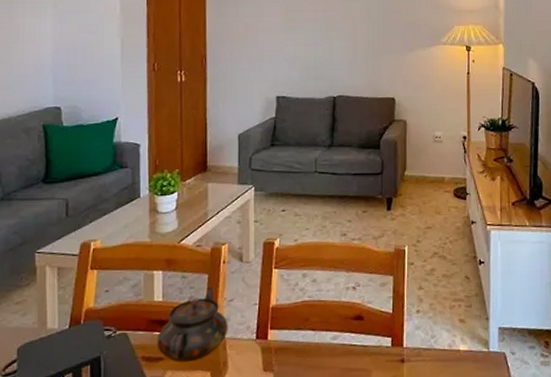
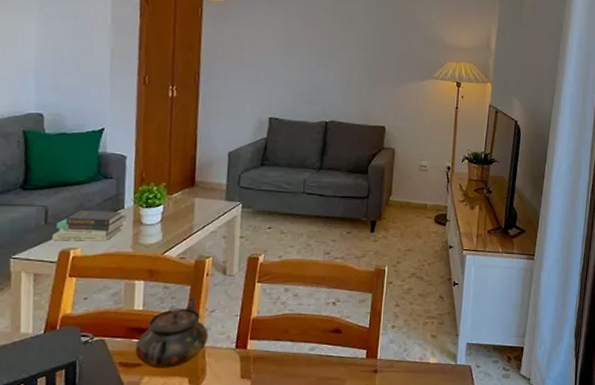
books: none [73,200,143,234] -> present [52,210,127,242]

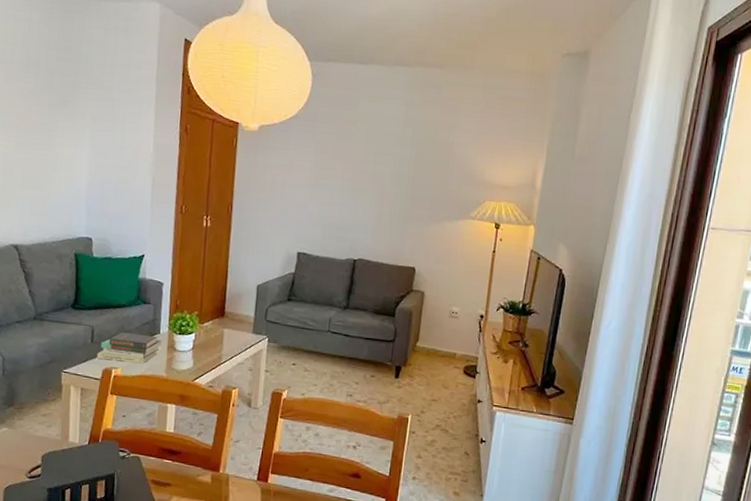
teapot: present [135,297,209,369] -> none [165,426,233,492]

